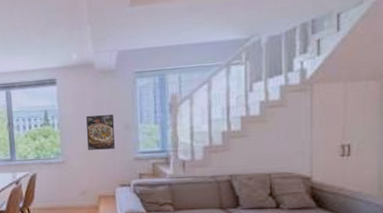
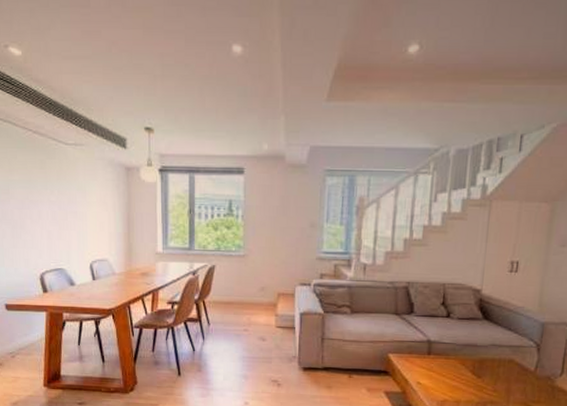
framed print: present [86,114,116,151] -> none [270,209,301,248]

